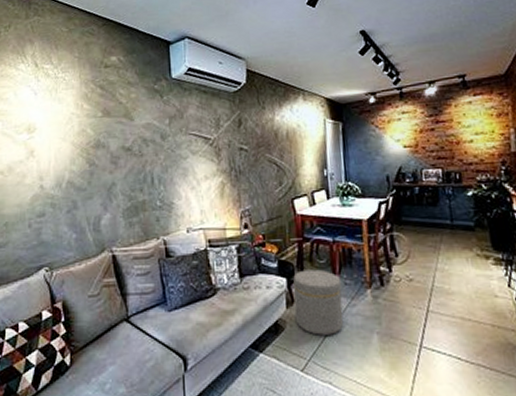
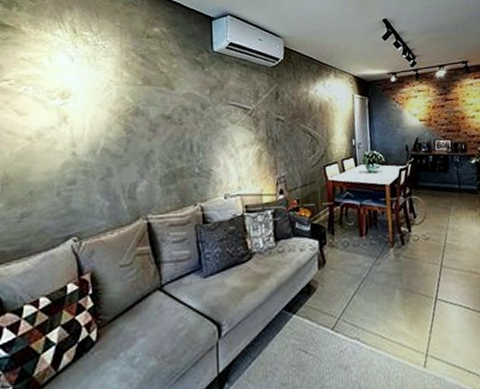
ottoman: present [293,269,344,335] -> none [325,231,370,294]

